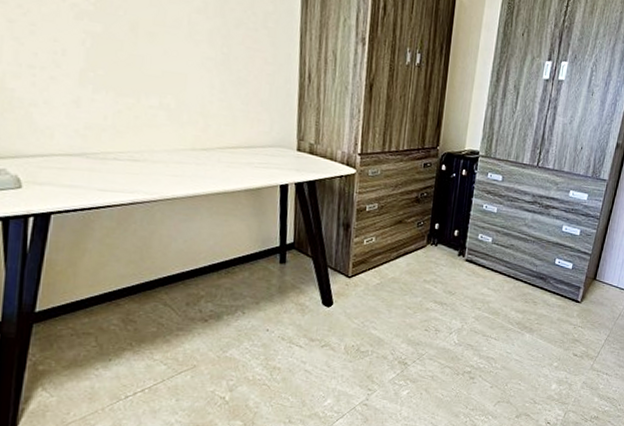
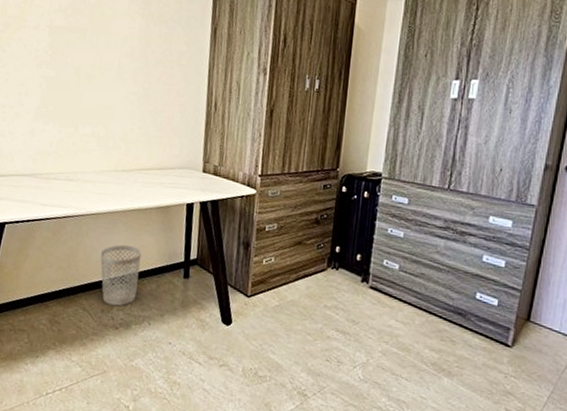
wastebasket: none [180,231,231,298] -> present [100,244,142,306]

